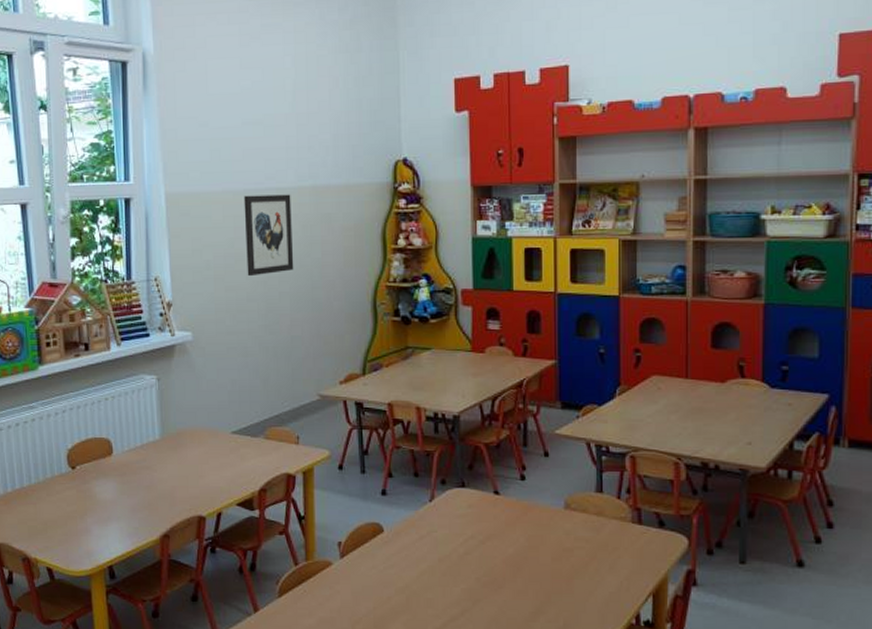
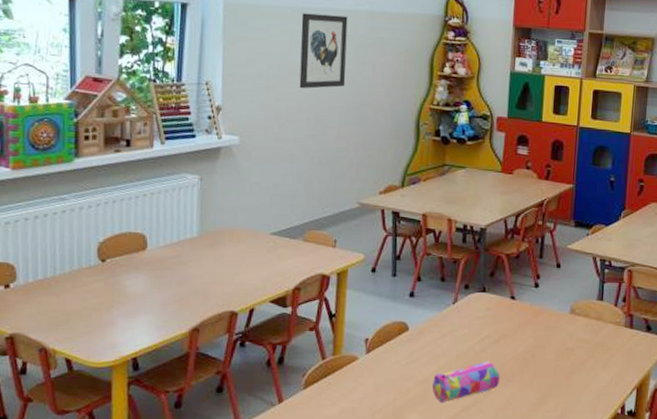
pencil case: none [415,565,490,613] -> present [432,361,501,403]

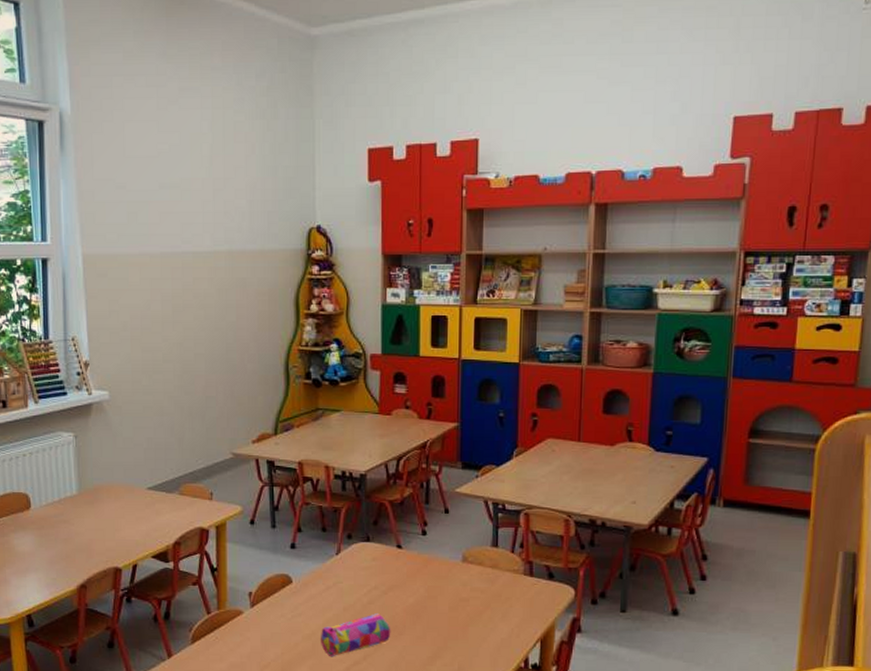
wall art: present [299,13,348,89] -> none [160,258,209,338]

